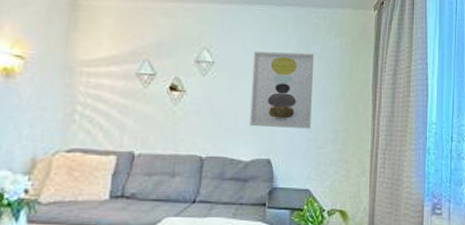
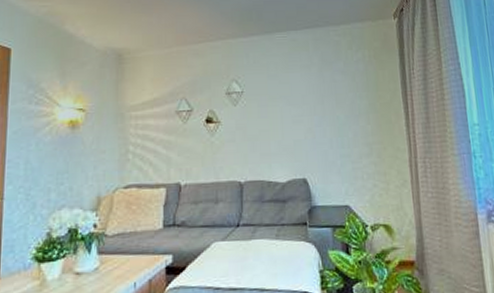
wall art: present [249,51,314,129] -> none [278,70,343,149]

